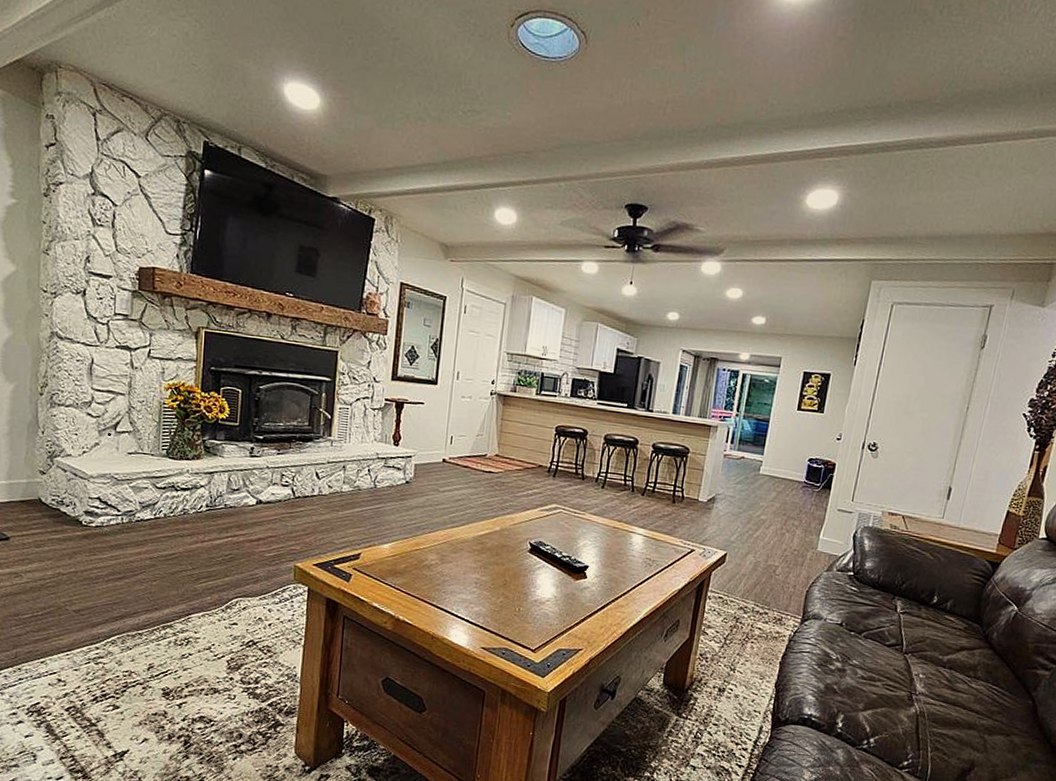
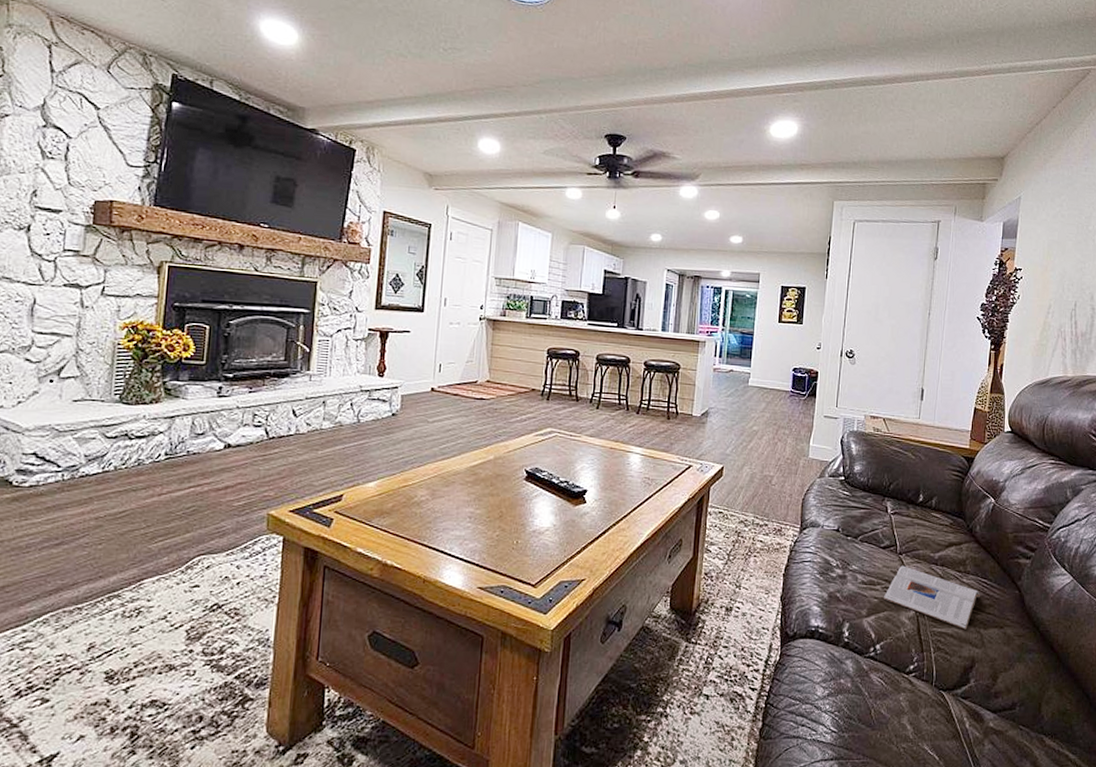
magazine: none [882,665,989,734] -> present [883,565,980,630]

